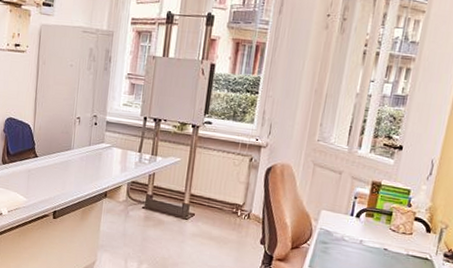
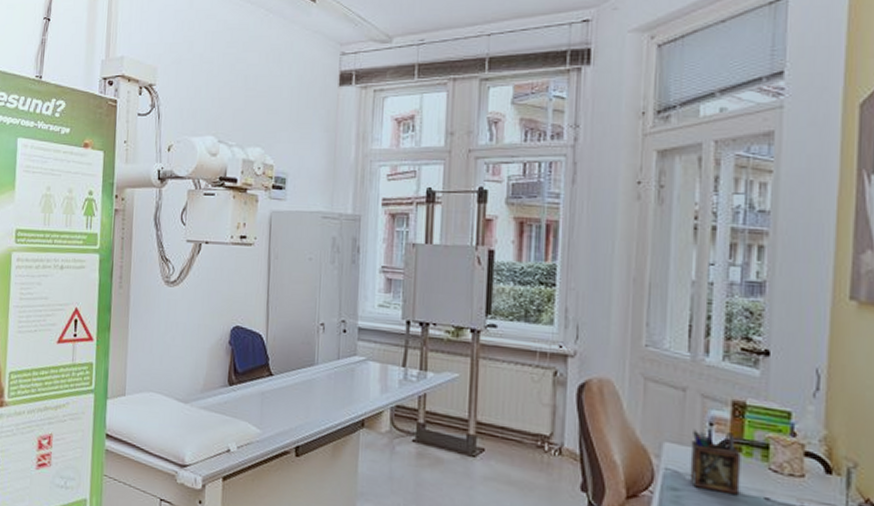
desk organizer: none [336,201,373,247] -> present [690,429,741,496]

